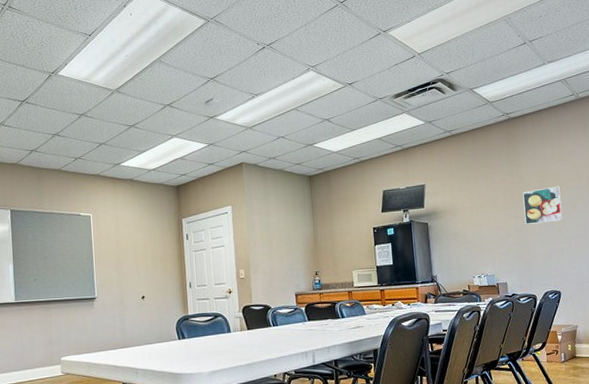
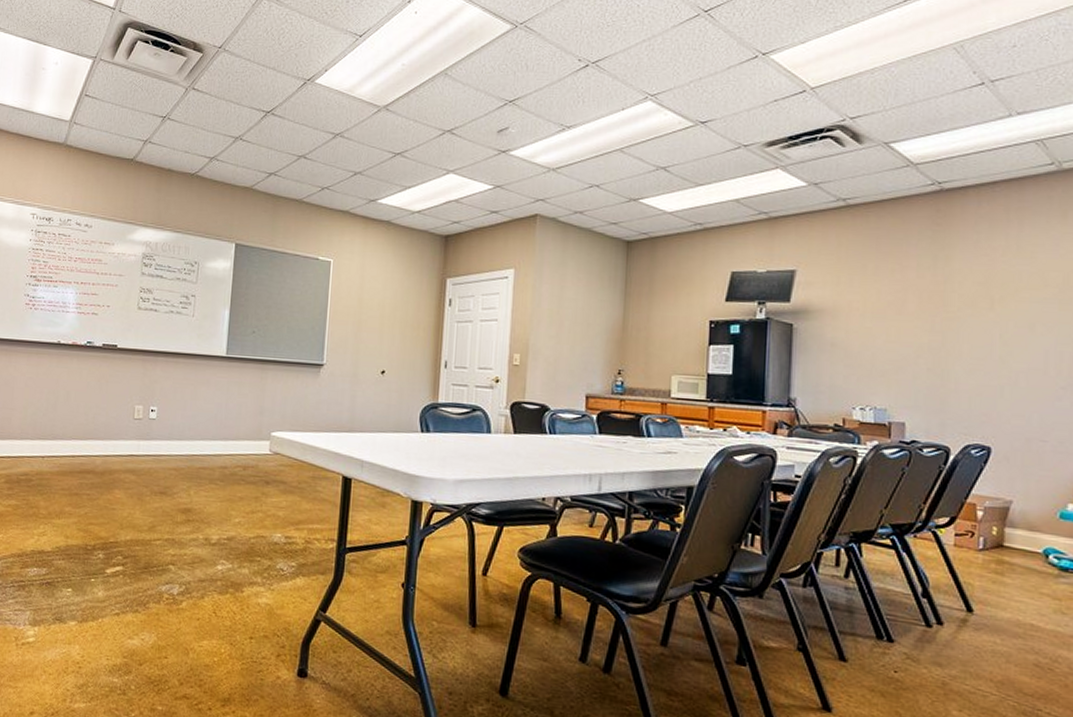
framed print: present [523,186,563,225] -> none [947,294,1013,346]

